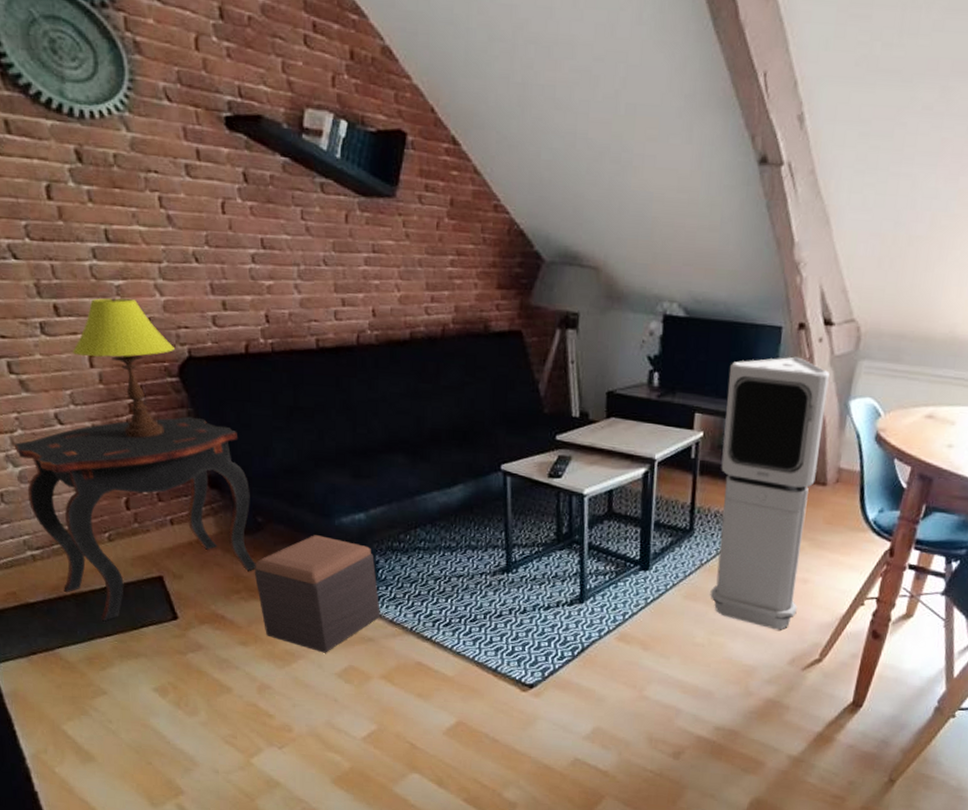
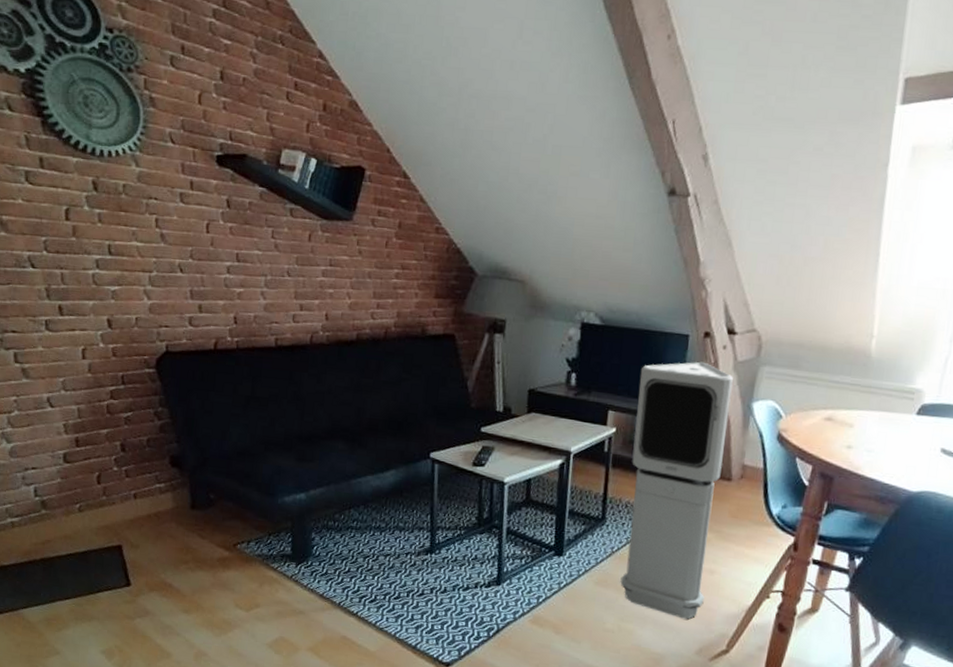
side table: present [15,416,256,622] -> none [10,402,206,586]
table lamp: present [72,298,174,438] -> none [69,301,155,421]
footstool: present [254,535,380,653] -> none [202,512,313,624]

